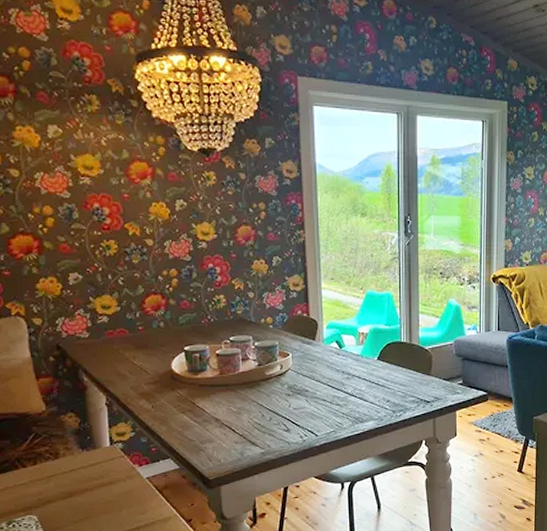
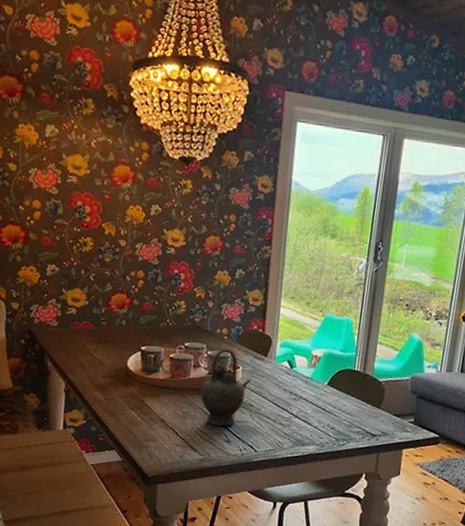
teapot: none [253,337,302,416] -> present [200,348,251,426]

